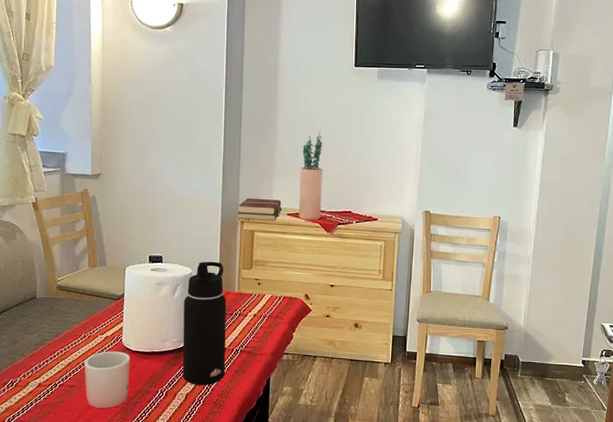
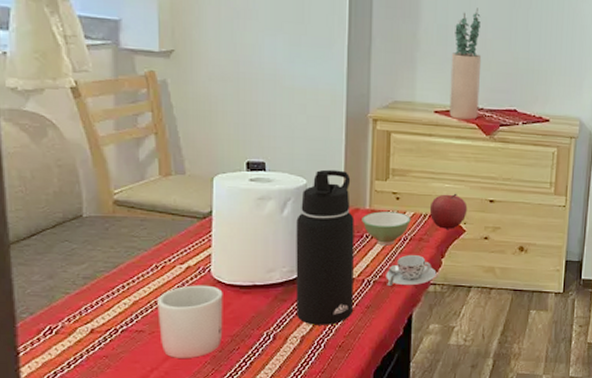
bowl: none [232,294,269,322] -> present [362,211,411,246]
books: present [237,198,282,221] -> none [368,89,427,120]
teacup: none [250,330,289,354] -> present [386,255,437,286]
fruit: none [283,279,313,309] -> present [429,193,468,229]

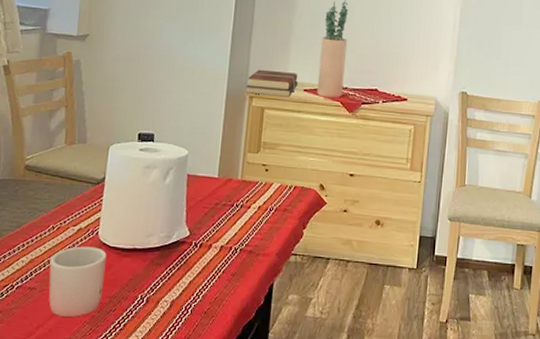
water bottle: present [295,169,354,325] -> none [169,141,227,291]
bowl: present [362,211,411,246] -> none [233,182,278,215]
books: none [368,89,427,120] -> present [245,69,298,97]
teacup: present [386,255,437,286] -> none [251,225,298,255]
fruit: present [429,193,468,229] -> none [294,166,330,201]

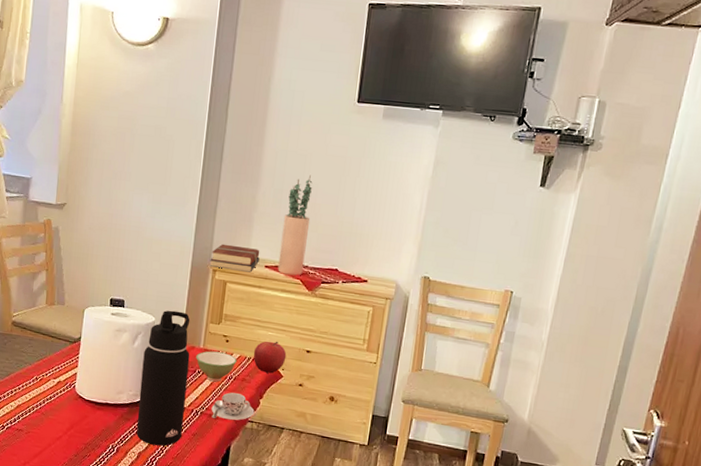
mug: present [48,246,107,317] -> none [33,397,83,458]
water bottle: none [169,141,227,291] -> present [136,310,190,446]
bowl: none [233,182,278,215] -> present [196,351,237,382]
teacup: none [251,225,298,255] -> present [211,392,255,421]
fruit: none [294,166,330,201] -> present [253,341,287,374]

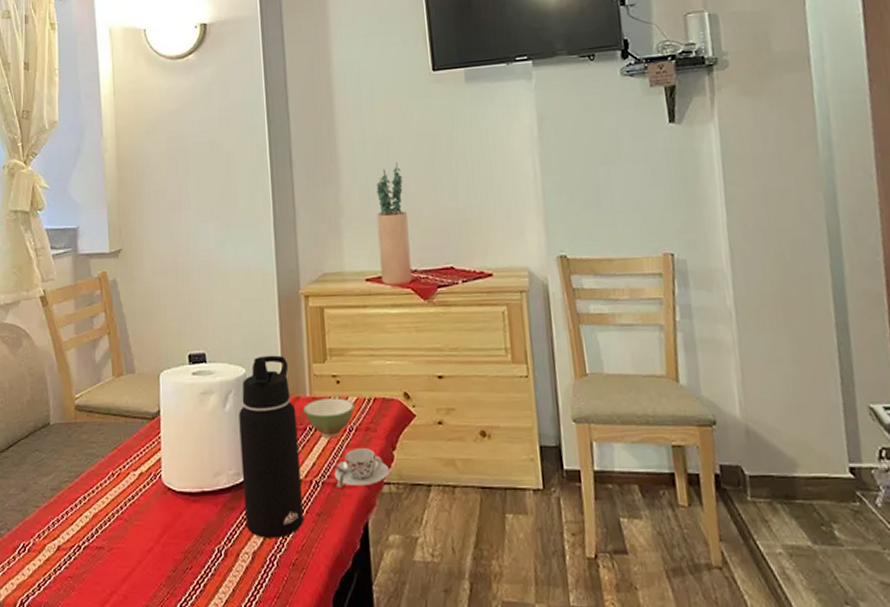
books: present [209,244,260,273] -> none [299,261,358,294]
fruit: present [253,341,287,374] -> none [372,370,415,415]

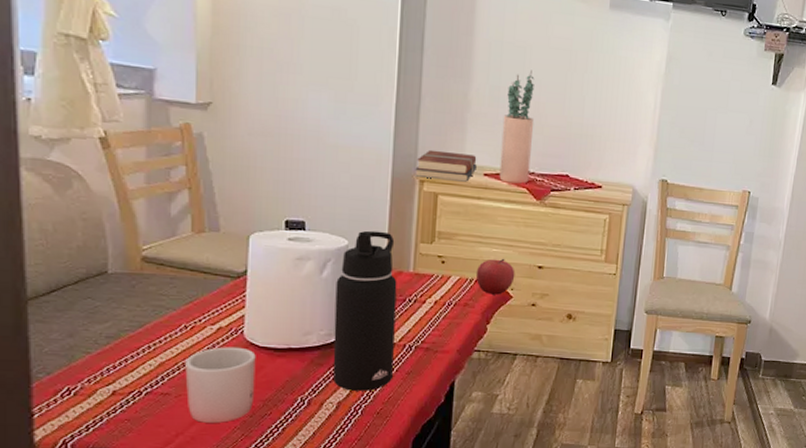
mug: none [114,493,176,579] -> present [185,347,256,423]
books: none [299,261,358,294] -> present [415,149,477,182]
bowl: present [303,398,355,439] -> none [405,275,456,310]
teacup: present [334,448,390,487] -> none [428,320,481,352]
fruit: none [372,370,415,415] -> present [475,258,515,295]

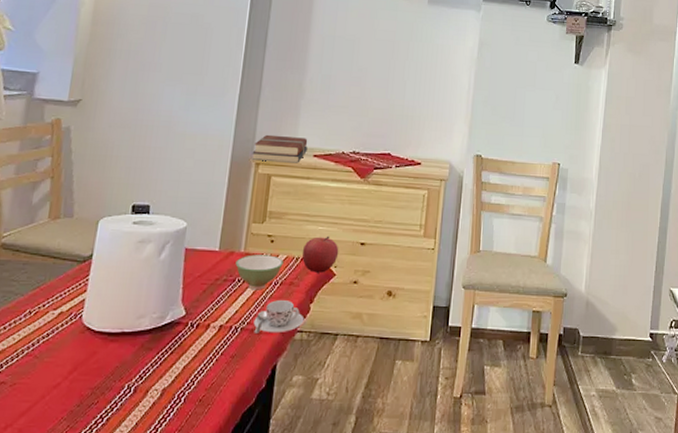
mug: present [185,347,256,423] -> none [20,332,91,413]
water bottle: present [332,230,397,391] -> none [160,212,229,377]
bowl: none [405,275,456,310] -> present [235,254,283,290]
teacup: none [428,320,481,352] -> present [253,300,305,333]
vase: present [499,70,535,185] -> none [327,59,362,164]

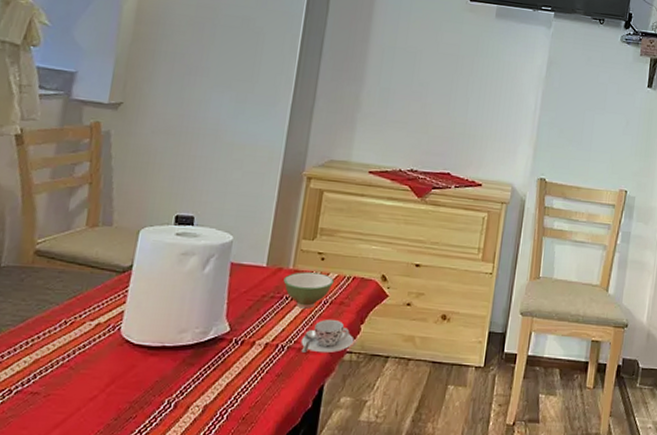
books: present [251,134,308,163] -> none [303,148,364,179]
fruit: present [302,236,339,273] -> none [353,255,393,294]

